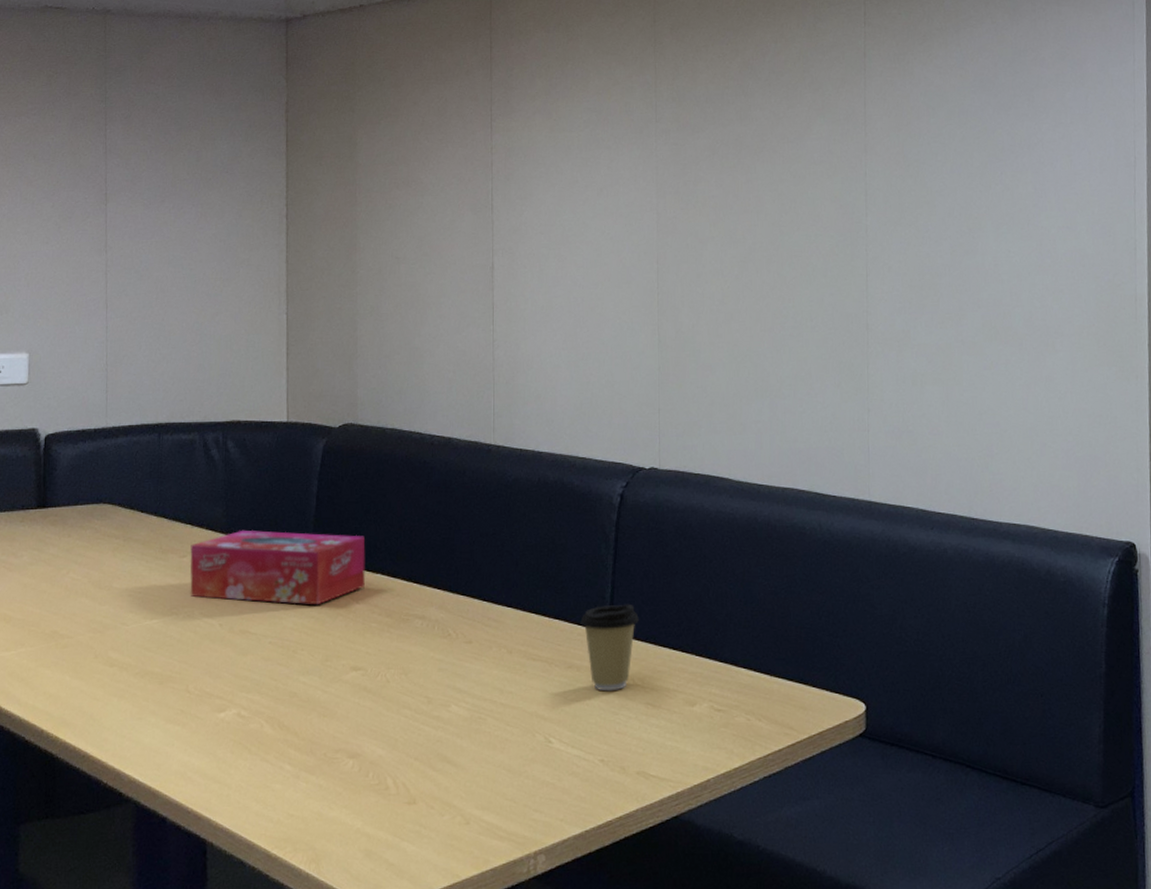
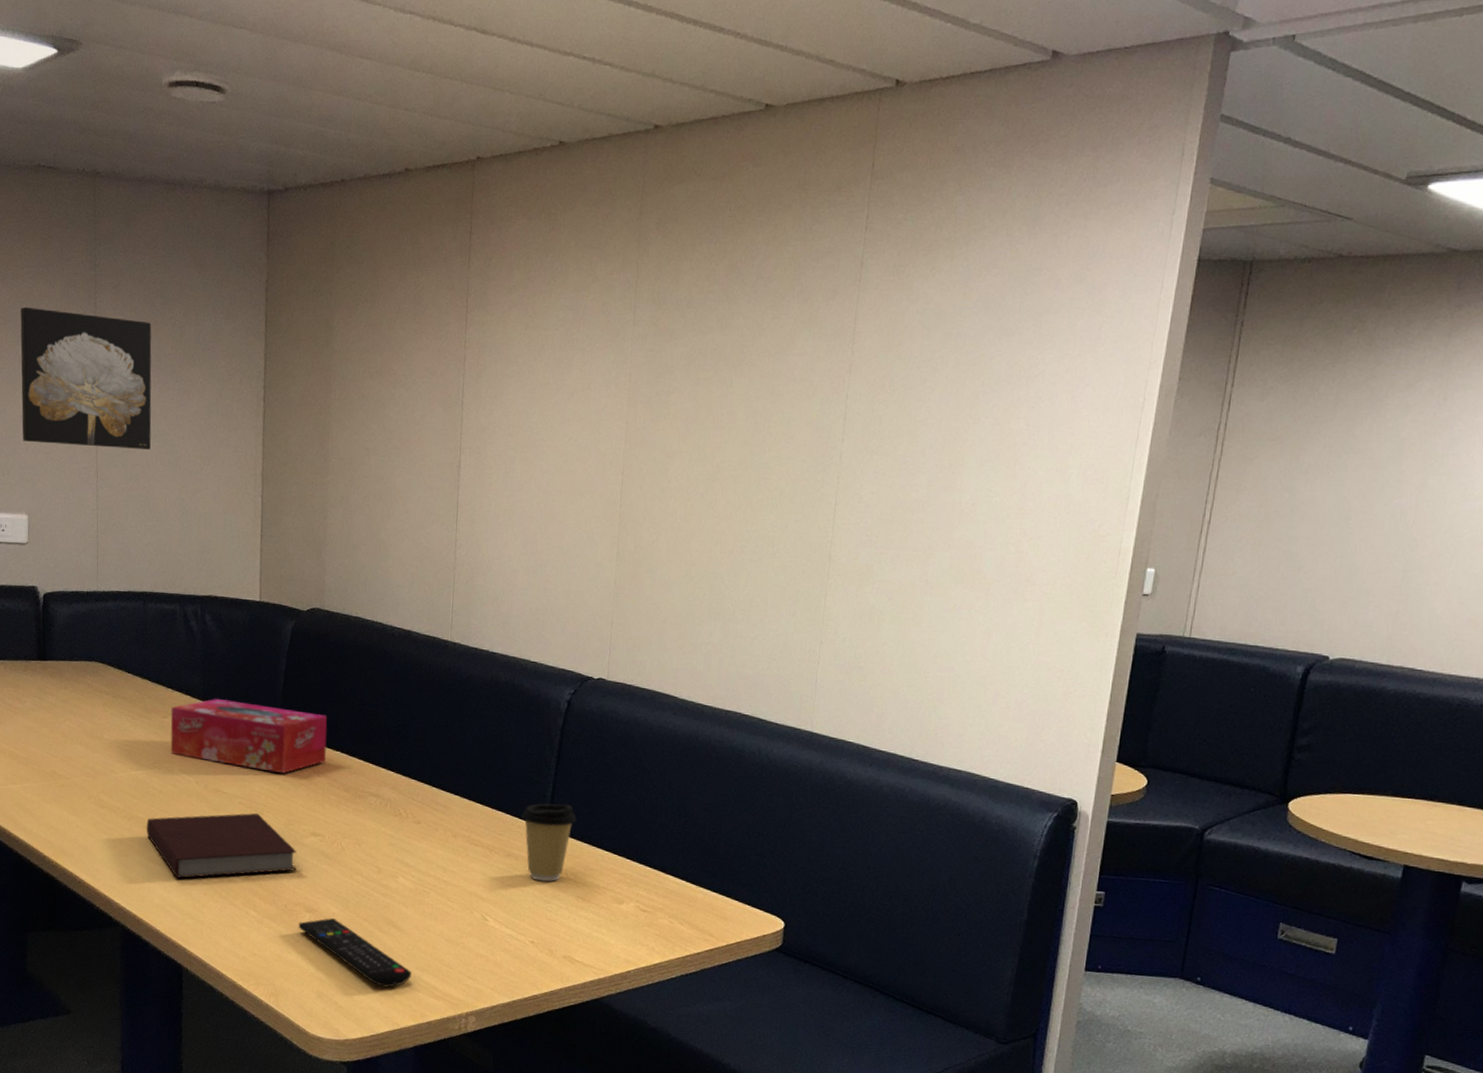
wall art: none [23,143,166,278] -> present [20,307,152,450]
notebook: none [162,652,337,737] -> present [146,813,297,879]
remote control: none [340,761,470,834] -> present [298,917,411,988]

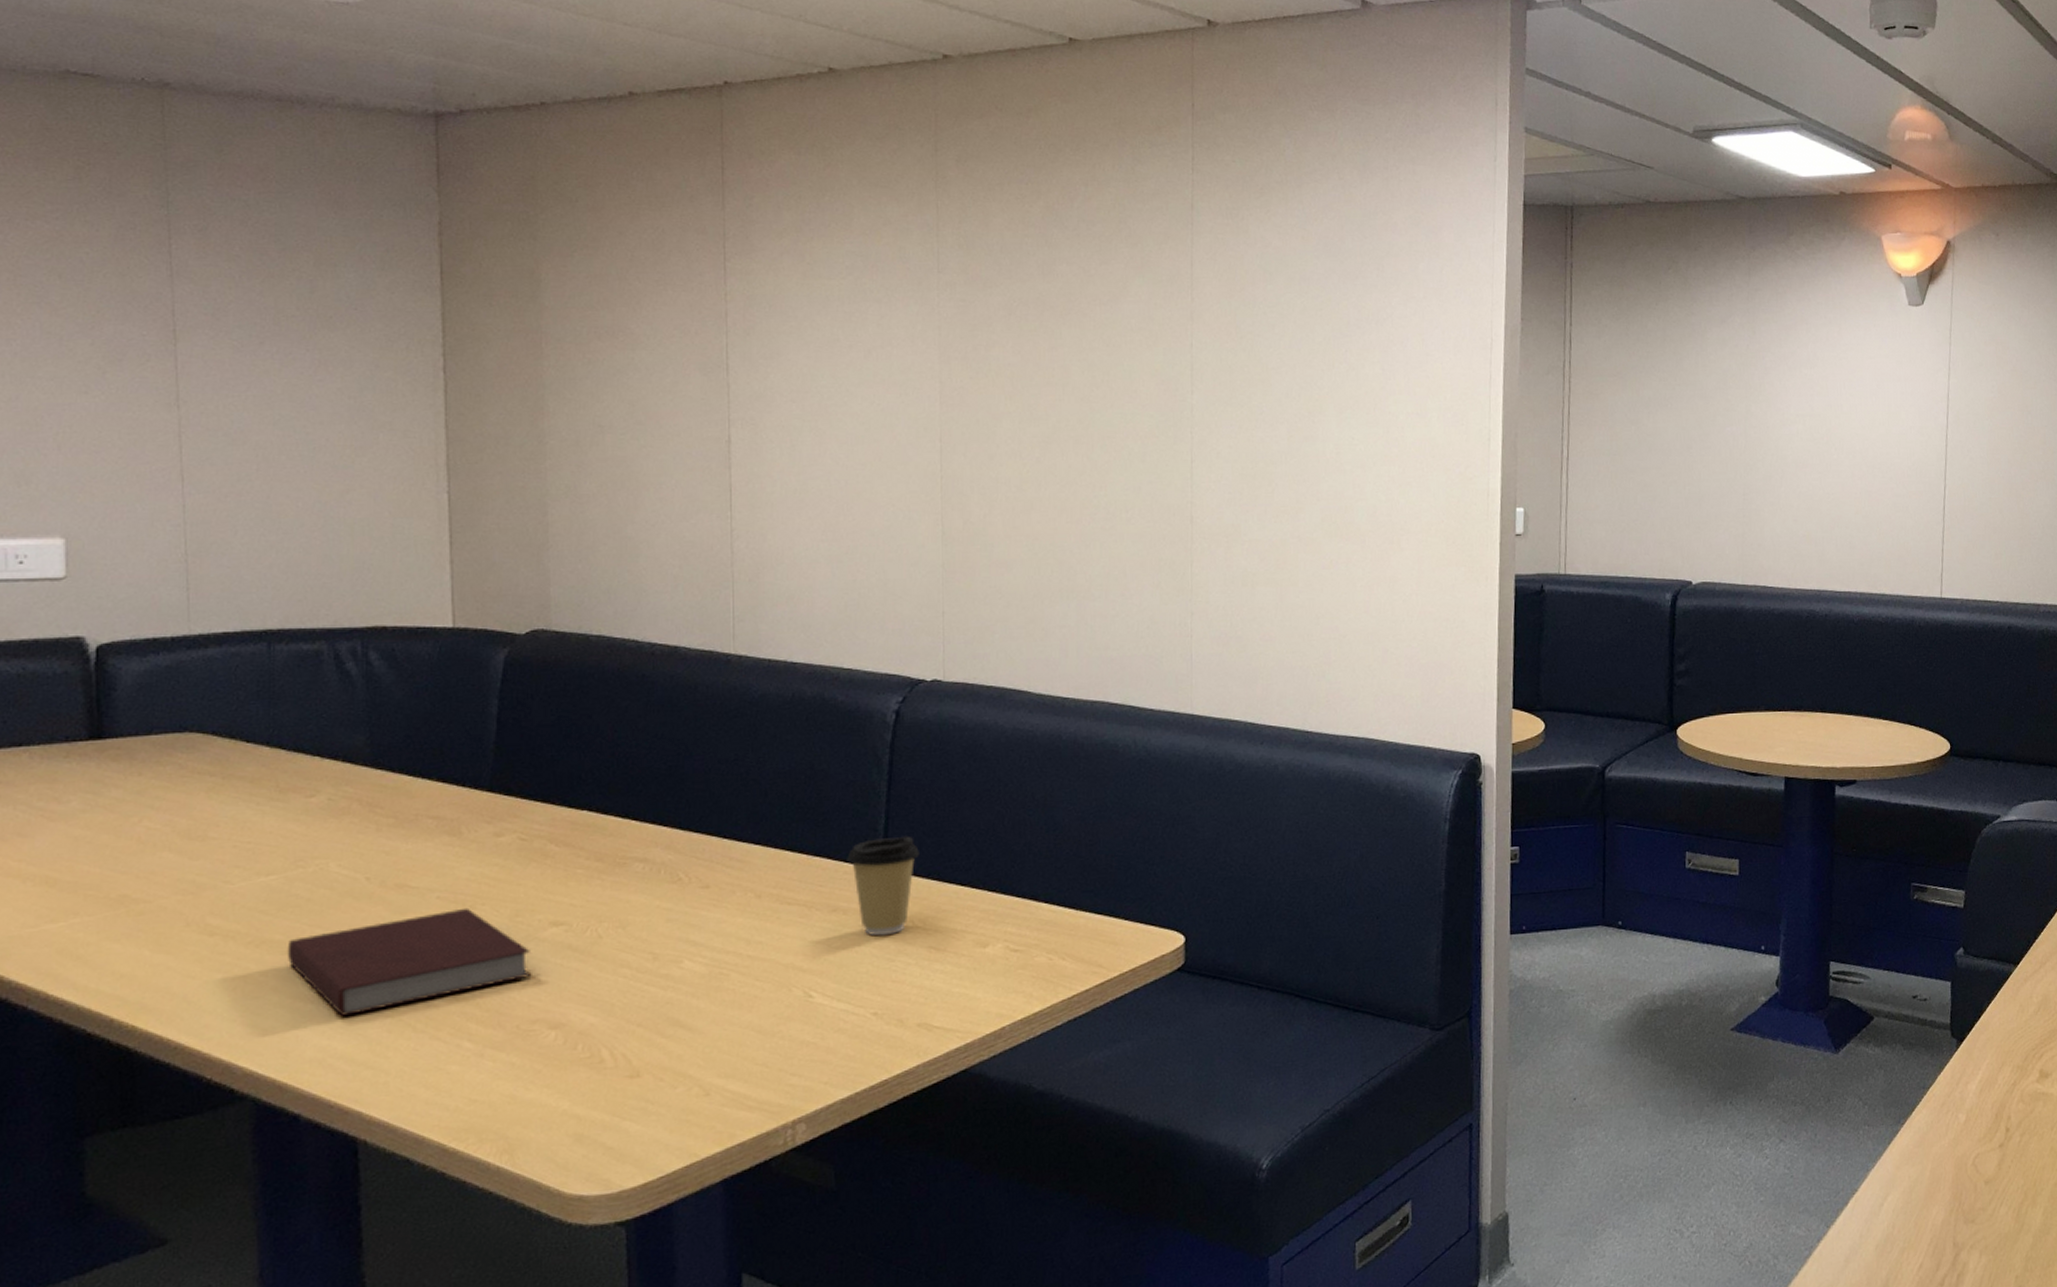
wall art: present [20,307,152,450] -> none [42,257,270,441]
tissue box: present [170,698,327,774] -> none [320,761,568,851]
remote control: present [298,917,411,988] -> none [539,1030,711,1110]

